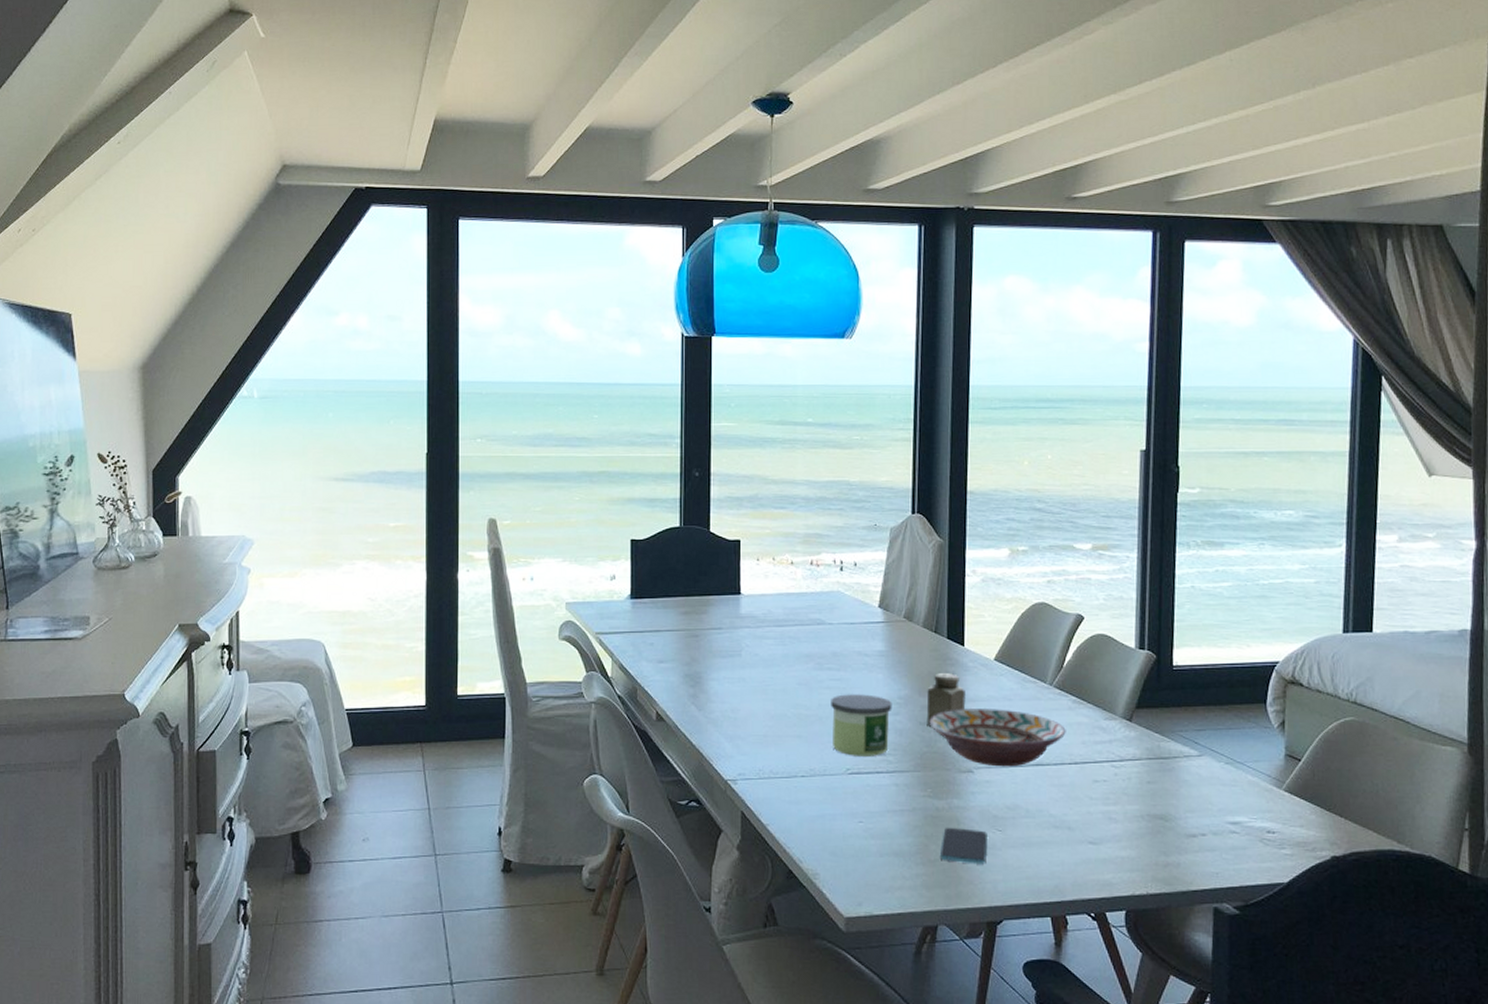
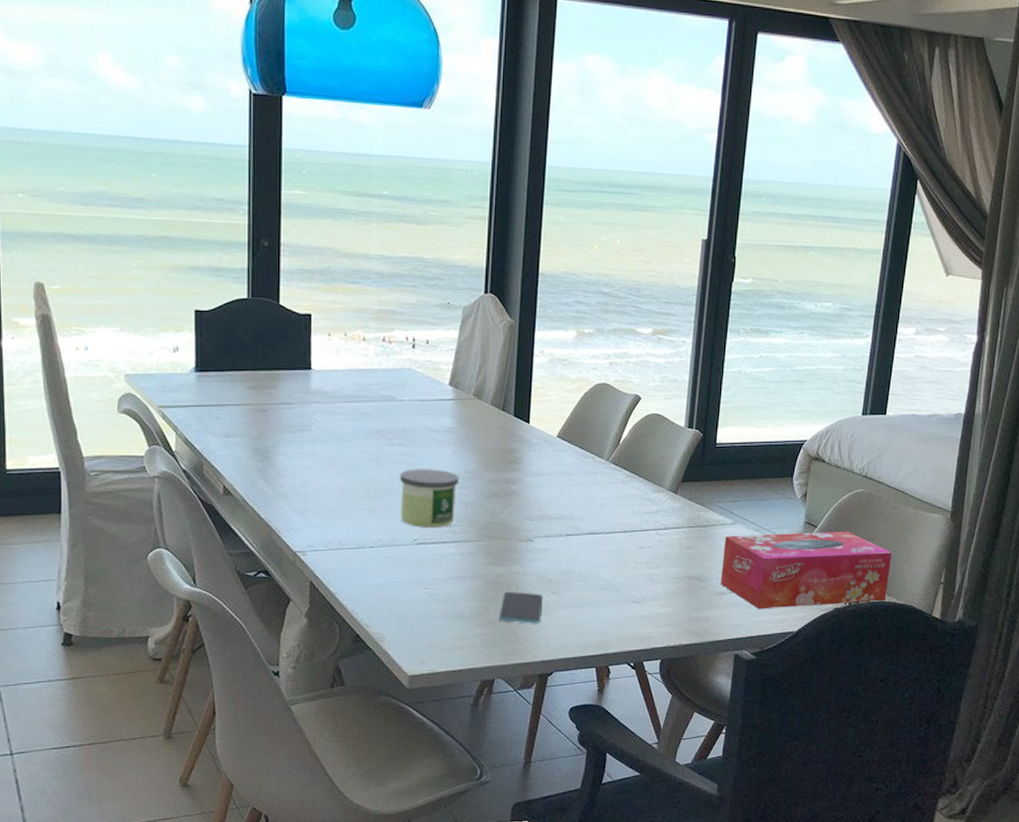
salt shaker: present [926,672,966,727] -> none [491,448,529,499]
decorative bowl: present [929,709,1066,767] -> none [494,482,619,536]
tissue box: none [1189,766,1398,856] -> present [720,532,893,610]

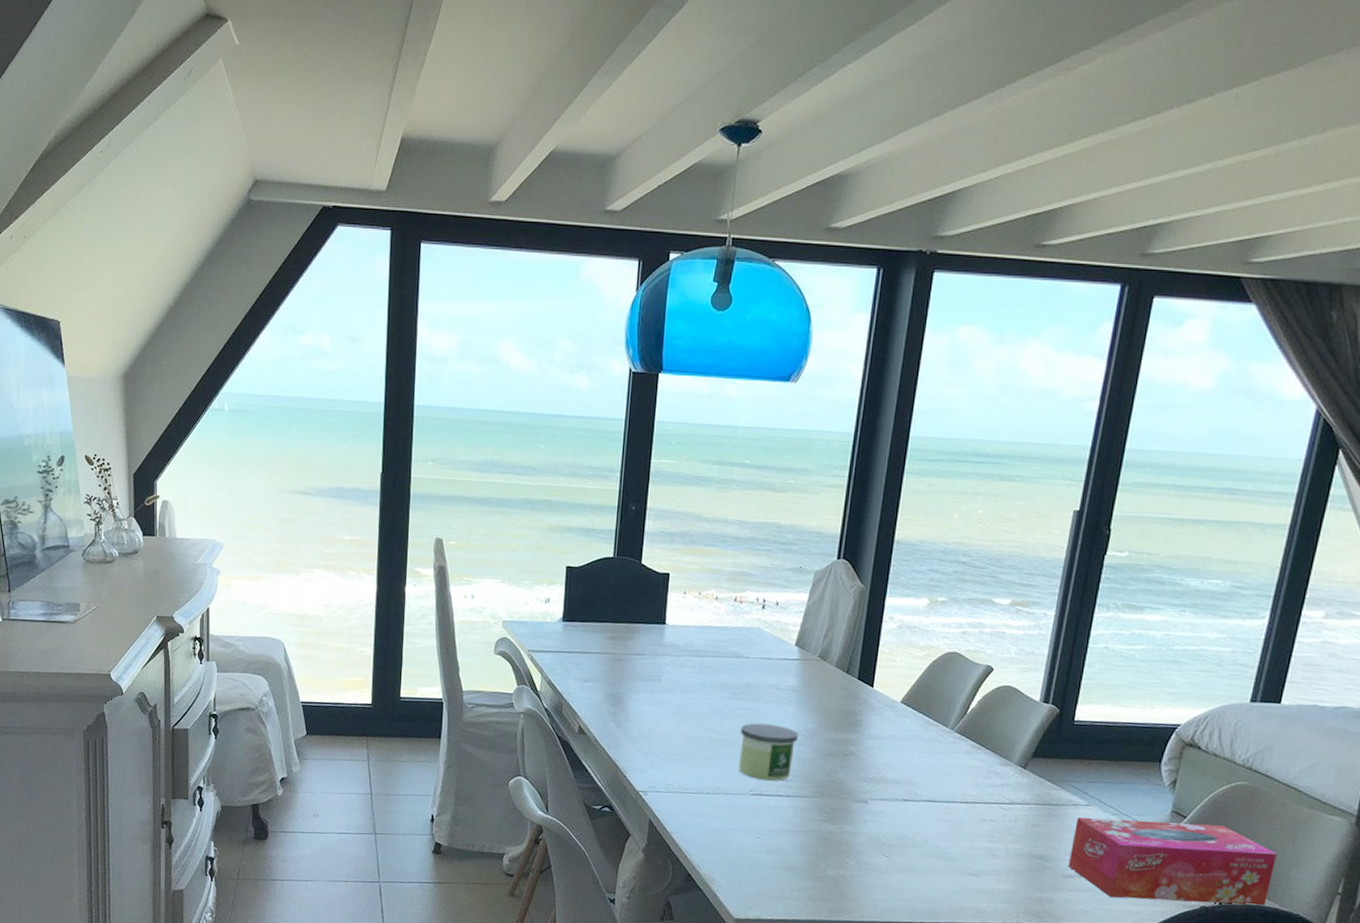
smartphone: present [498,591,543,624] -> none [827,849,874,885]

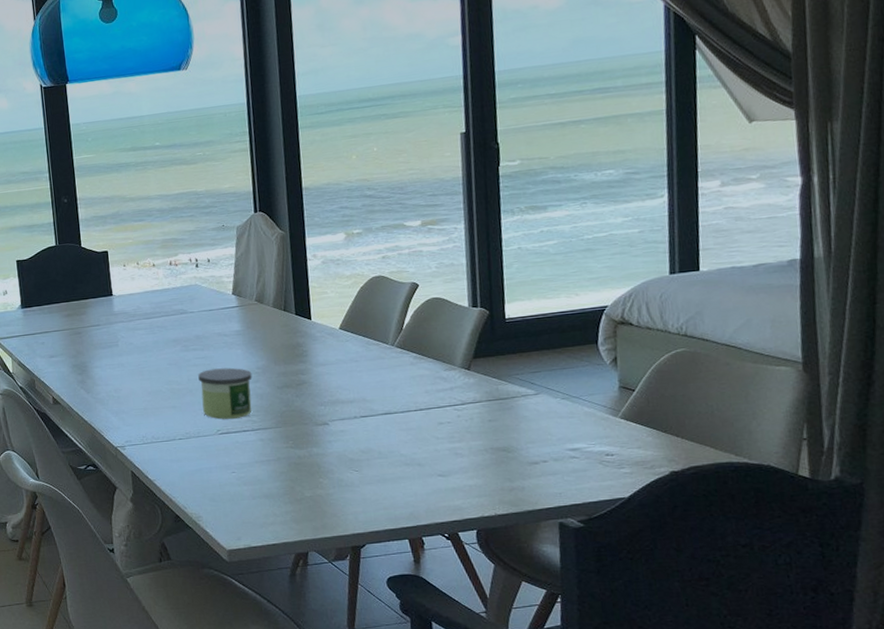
tissue box: present [1067,817,1278,906] -> none [529,392,735,477]

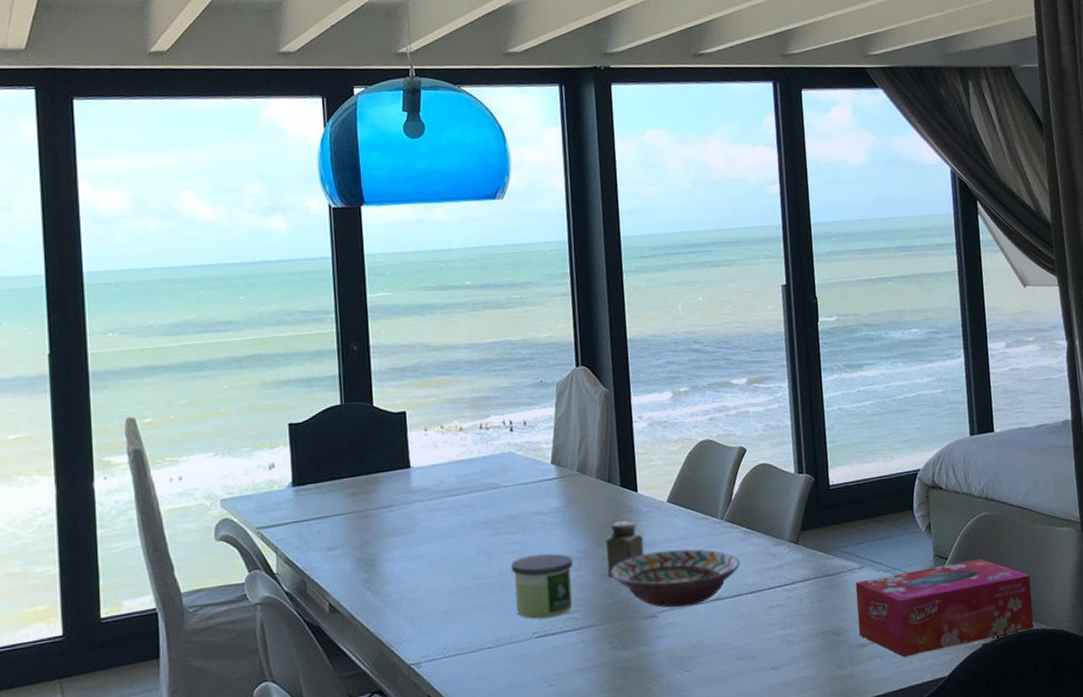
salt shaker: none [282,343,317,390] -> present [606,520,644,578]
decorative bowl: none [286,369,410,418] -> present [610,549,740,608]
tissue box: none [529,392,735,477] -> present [855,559,1034,658]

